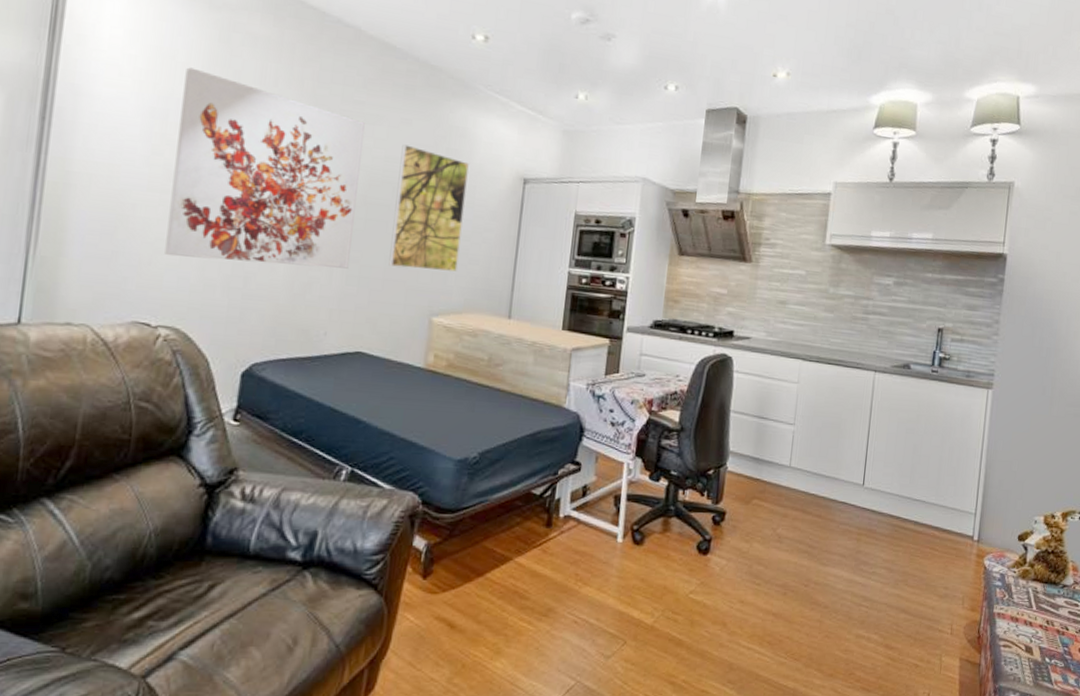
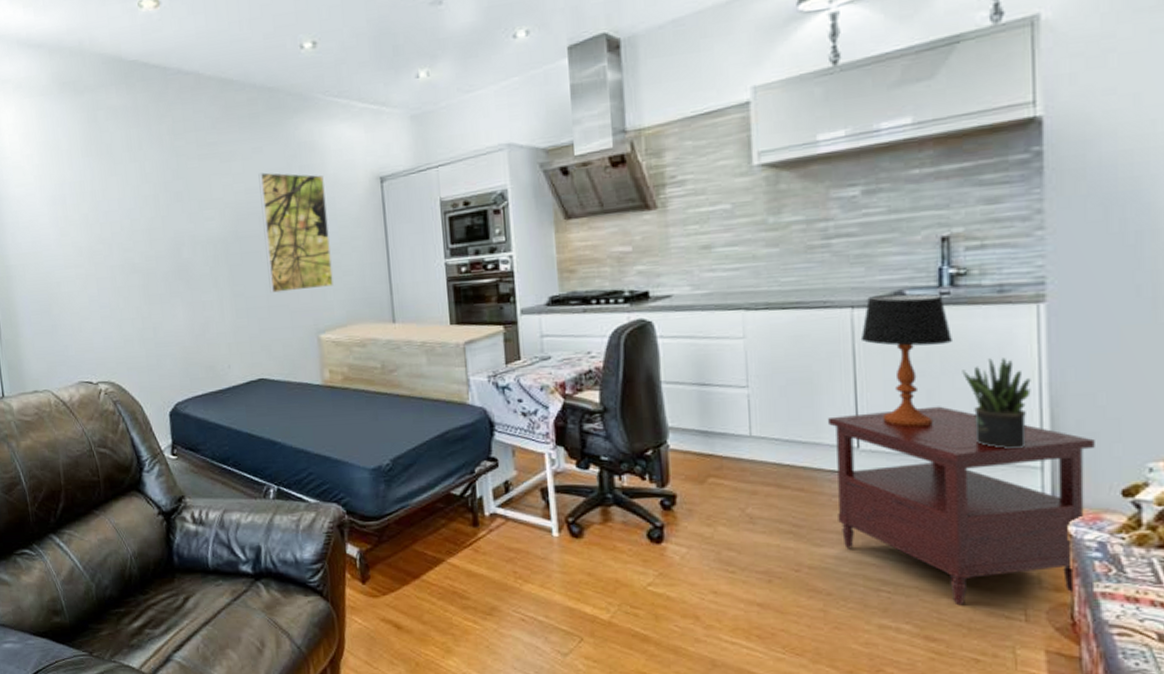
wall art: present [165,67,365,269] -> none [70,152,236,321]
side table: none [841,457,1008,620] -> present [827,406,1095,606]
table lamp: none [877,365,935,474] -> present [860,293,954,428]
potted plant: none [937,426,977,497] -> present [962,357,1031,449]

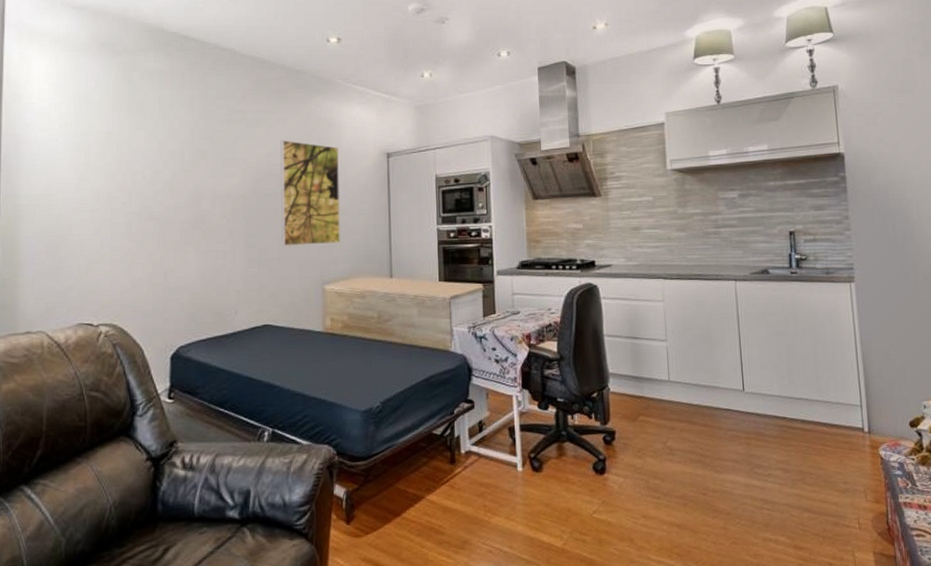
side table: present [827,406,1095,606] -> none [722,358,891,519]
table lamp: present [860,293,954,428] -> none [741,272,801,375]
potted plant: present [962,357,1031,449] -> none [807,322,851,391]

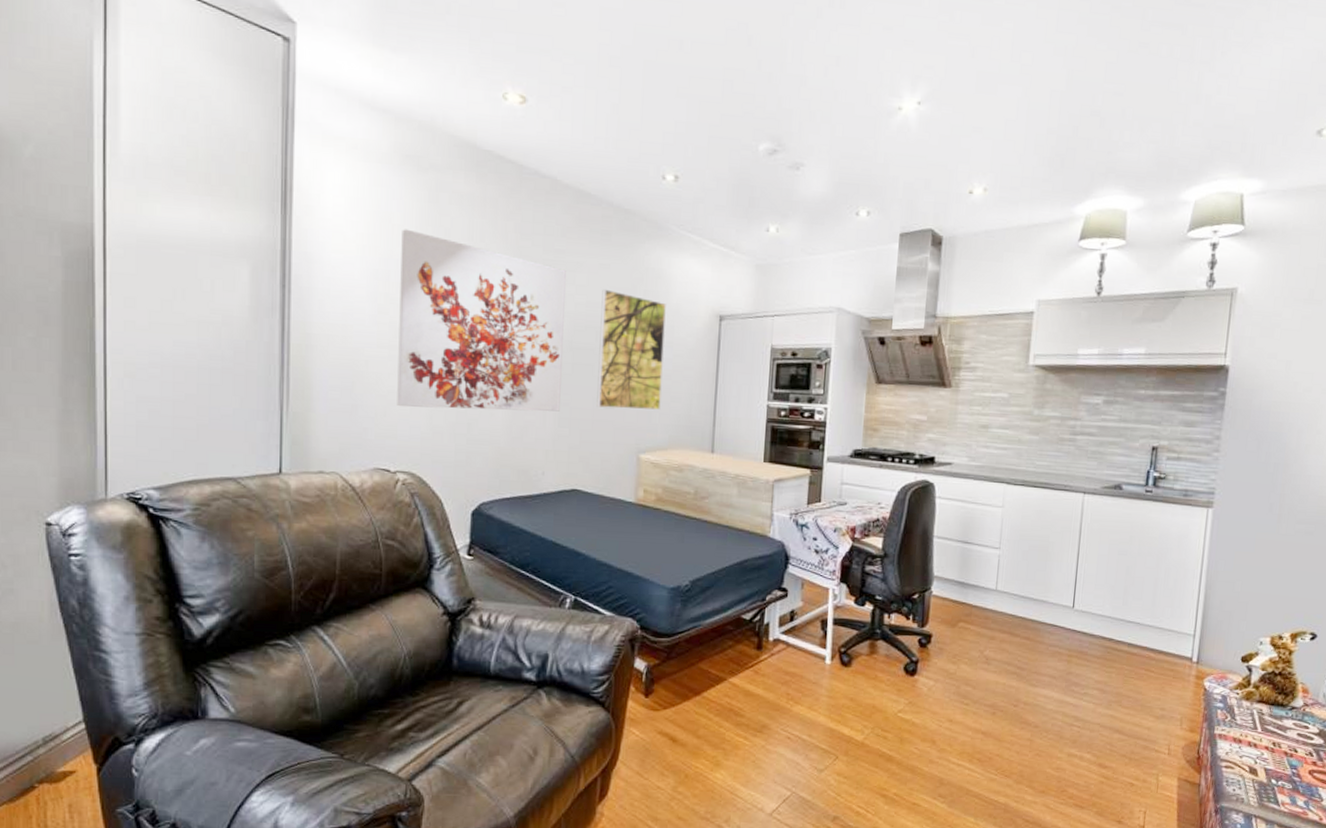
wall art: none [98,105,248,264] -> present [397,229,566,412]

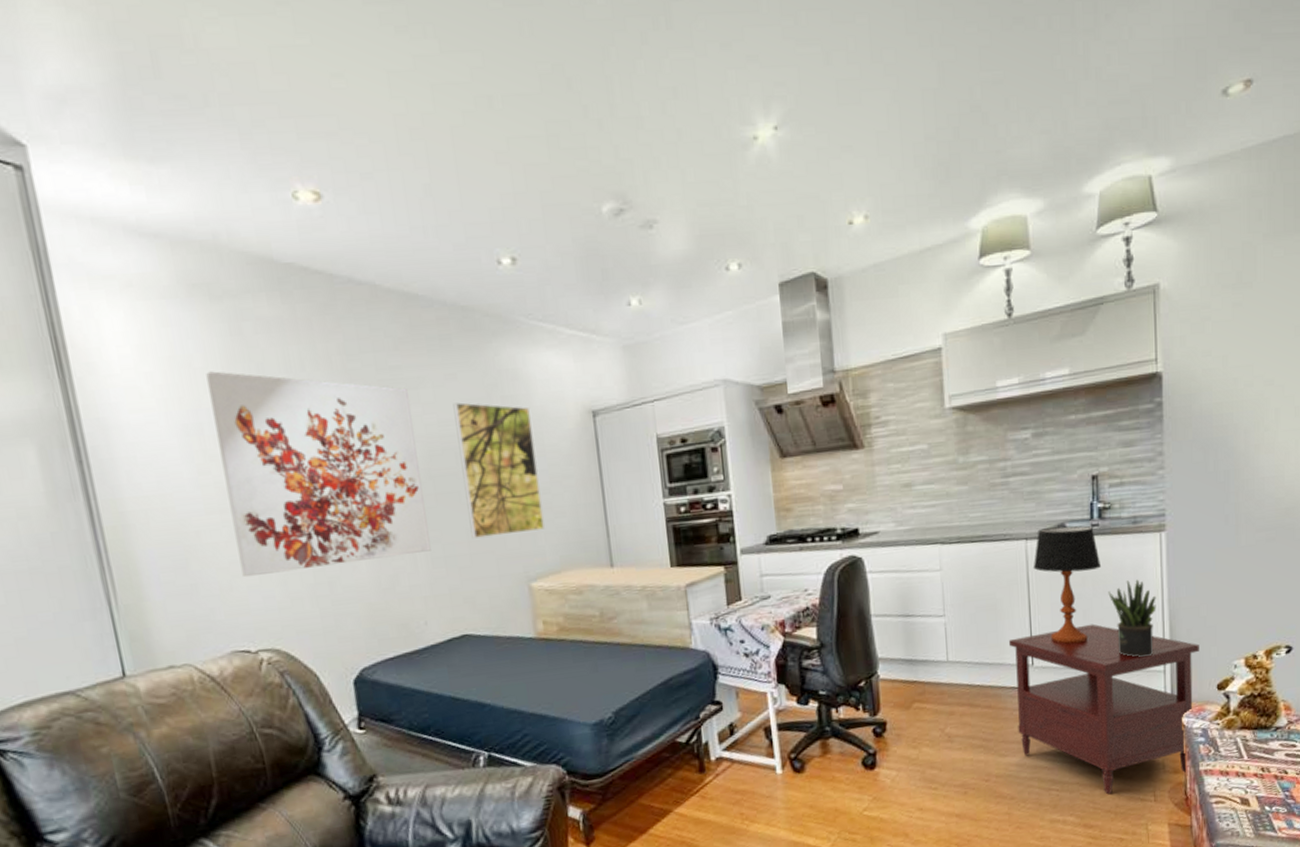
side table: none [1051,579,1230,740] -> present [1008,623,1199,795]
table lamp: none [1086,486,1150,596] -> present [1033,525,1102,644]
potted plant: none [1152,546,1196,619] -> present [1108,579,1156,657]

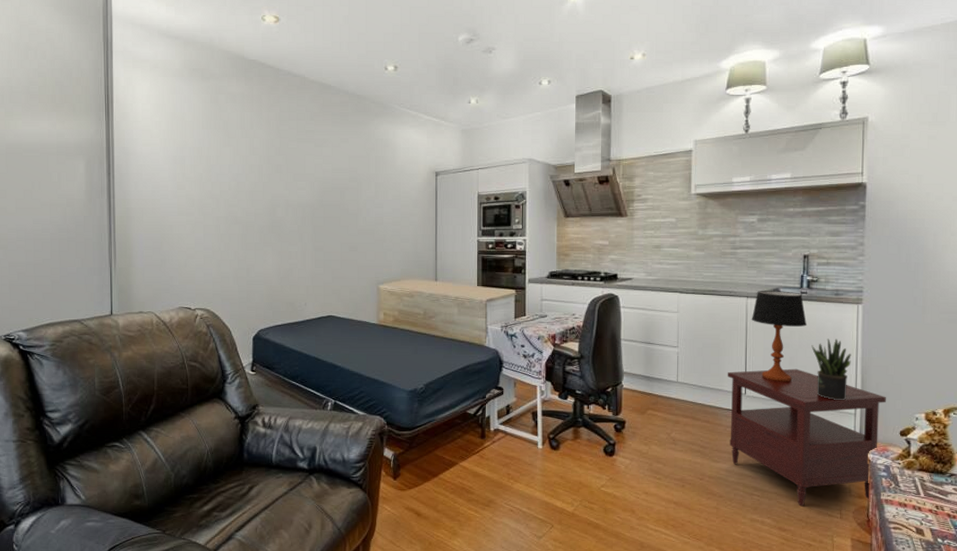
wall art: present [206,371,431,578] -> none [192,124,316,259]
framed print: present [453,402,545,539] -> none [343,158,393,250]

